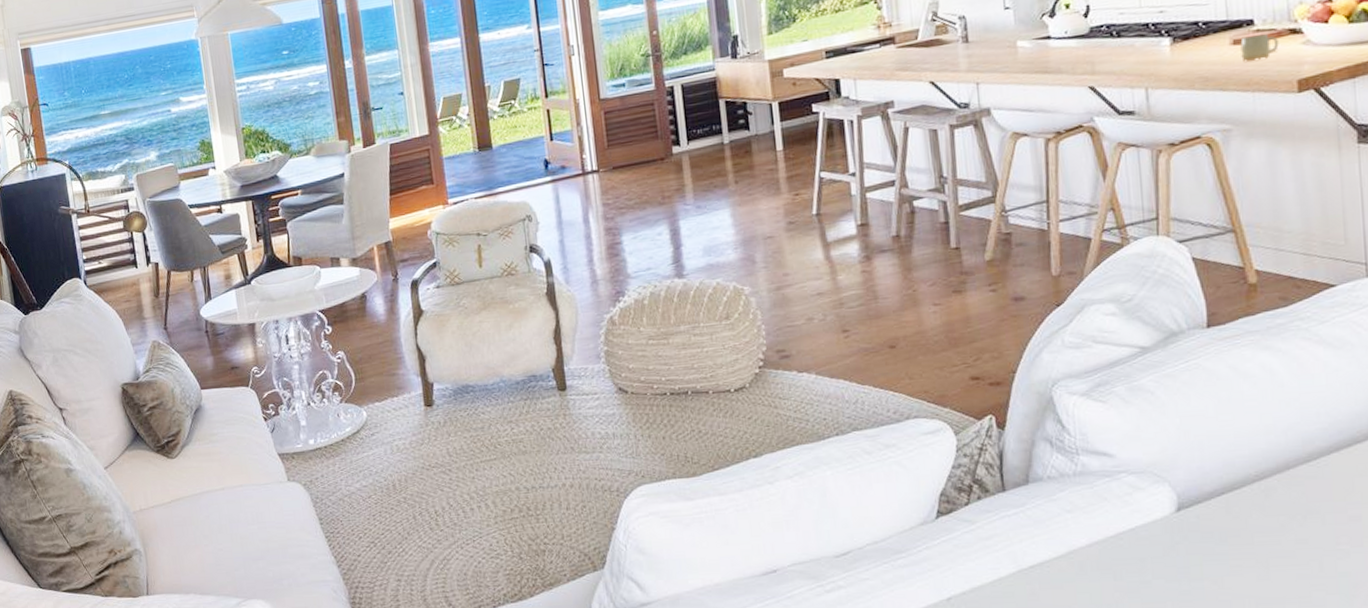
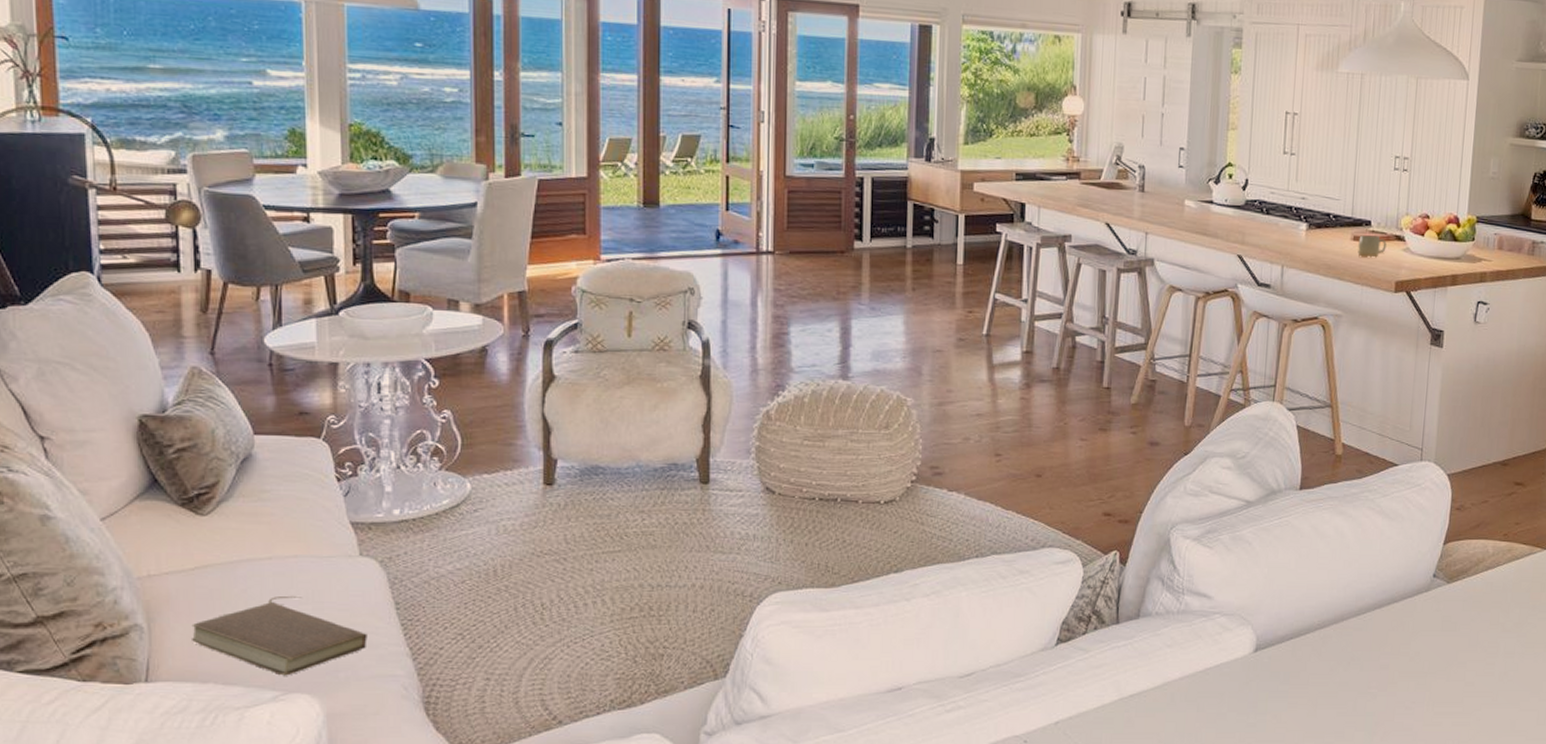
book: none [174,518,302,585] -> present [192,595,367,676]

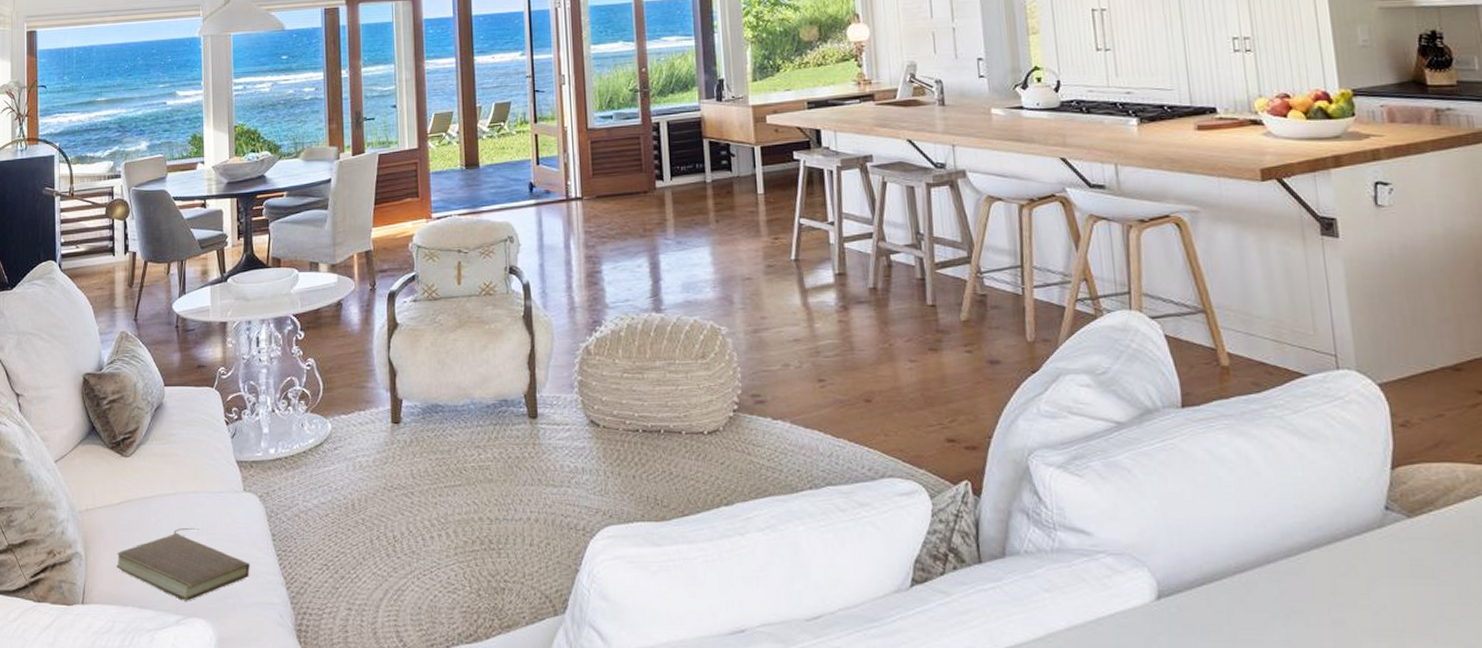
mug: present [1357,235,1387,259] -> none [1204,123,1241,148]

